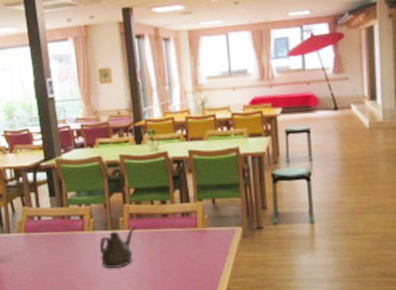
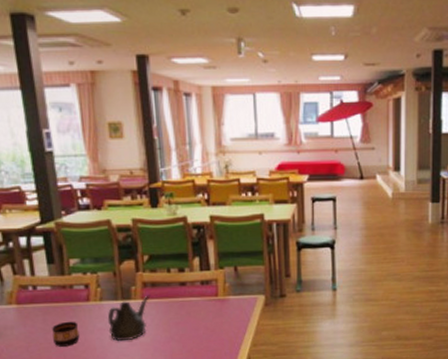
cup: none [53,248,76,272] -> present [52,321,80,347]

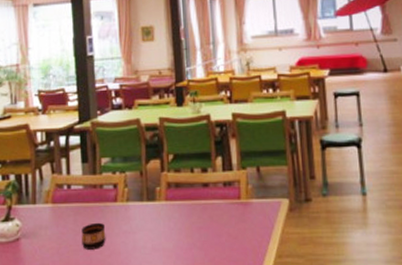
teapot: present [107,295,151,342] -> none [132,196,174,247]

